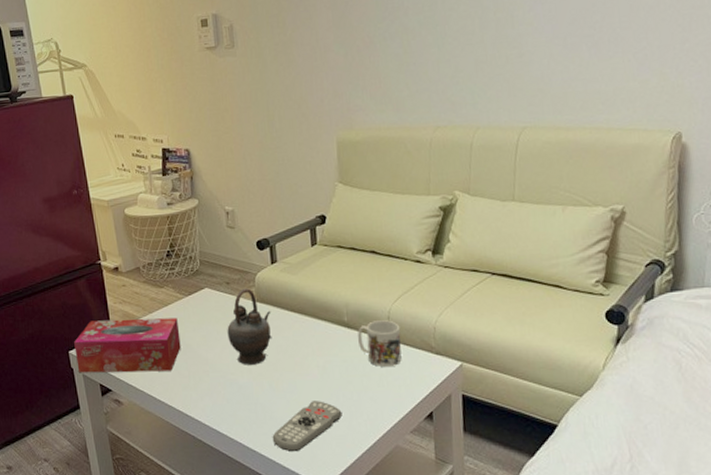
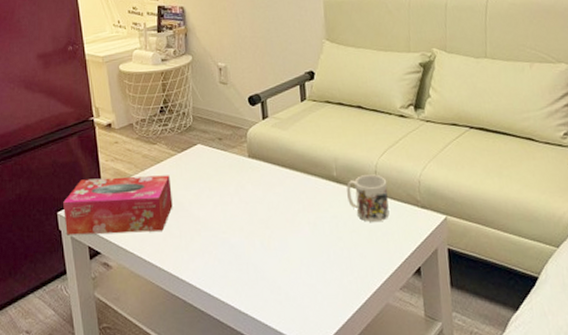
teapot: present [227,288,272,365] -> none [219,144,264,223]
remote control: present [272,401,343,452] -> none [264,258,334,315]

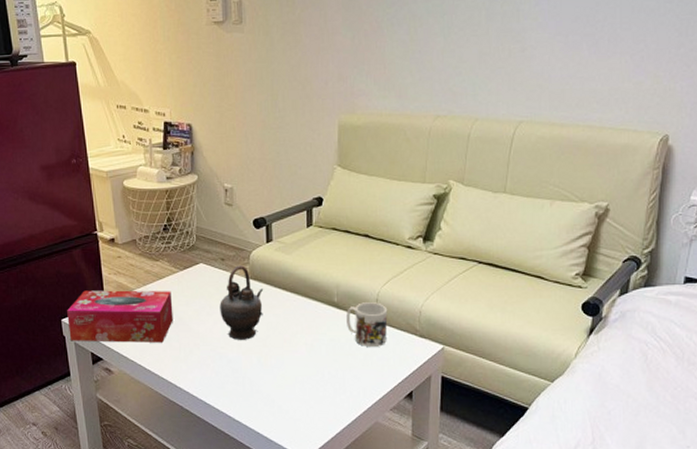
teapot: none [219,144,264,223] -> present [220,265,264,340]

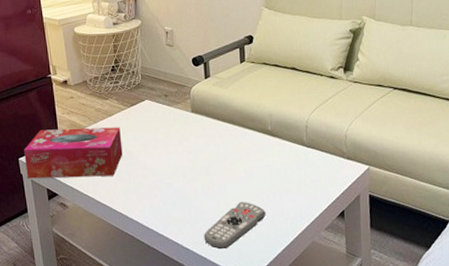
teapot: present [220,265,264,340] -> none [165,100,205,170]
remote control: none [258,377,327,425] -> present [203,202,266,250]
mug: present [346,302,388,348] -> none [280,129,318,171]

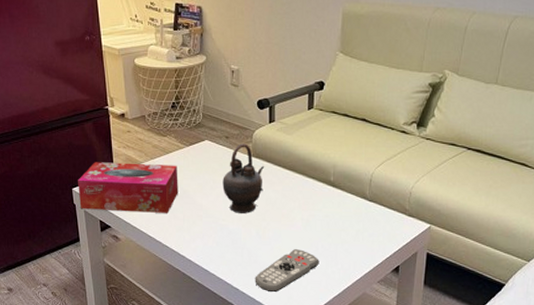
teapot: none [165,100,205,170] -> present [222,143,265,214]

